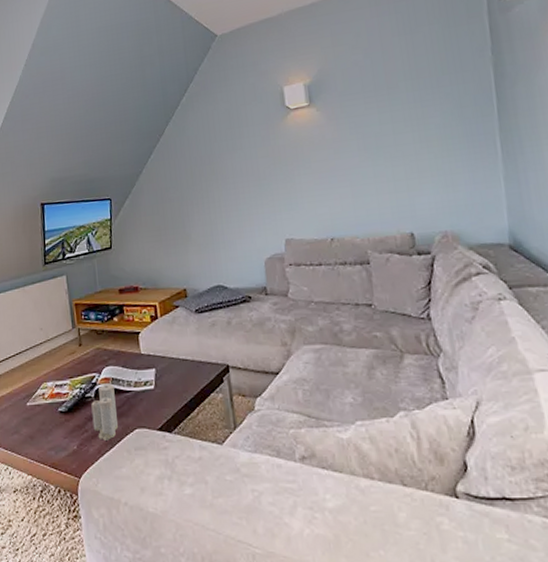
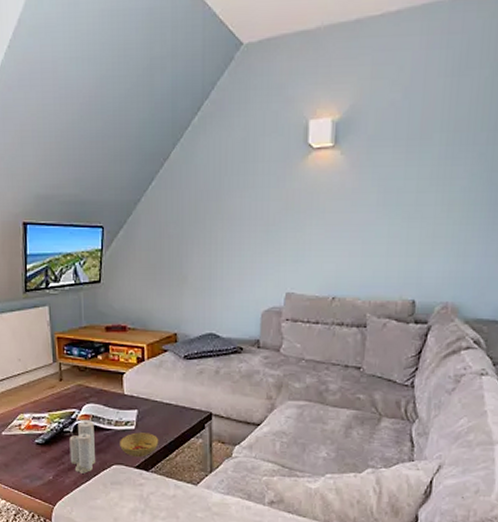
bowl: none [140,391,179,419] -> present [120,432,159,458]

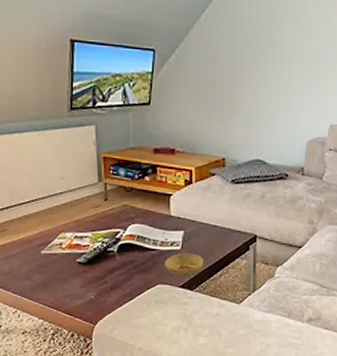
candle: present [69,419,95,474] -> none [113,239,139,293]

